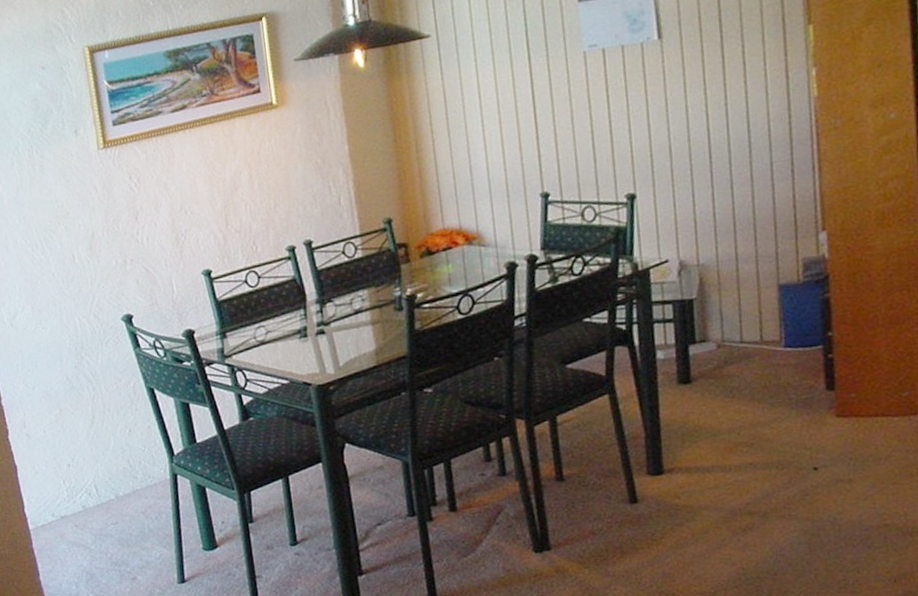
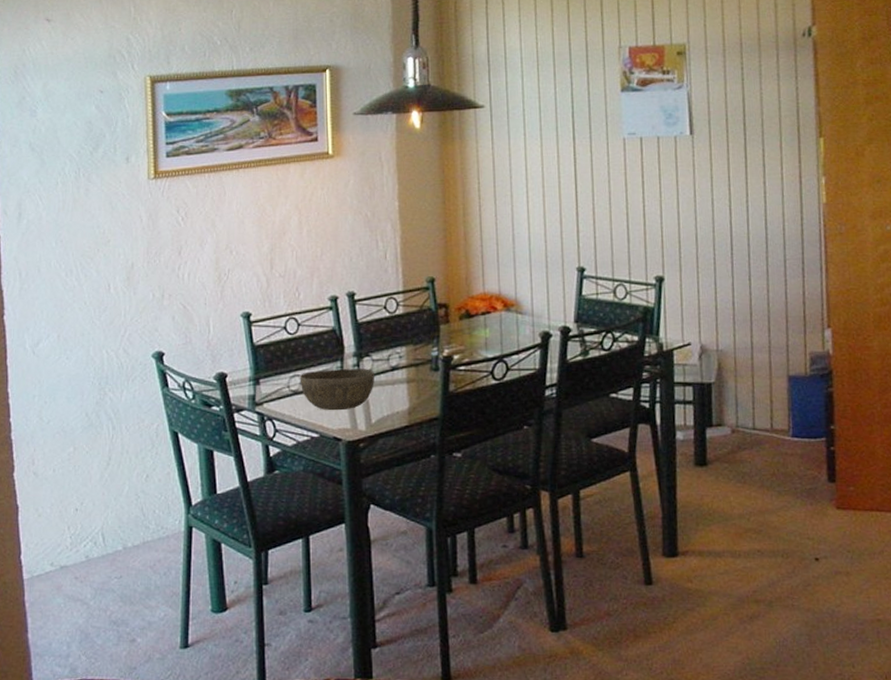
bowl: none [266,314,339,358] -> present [301,369,374,411]

